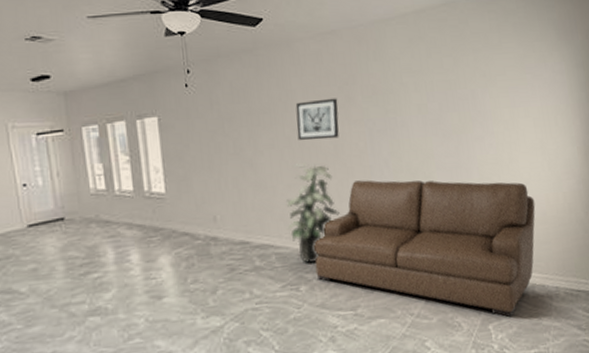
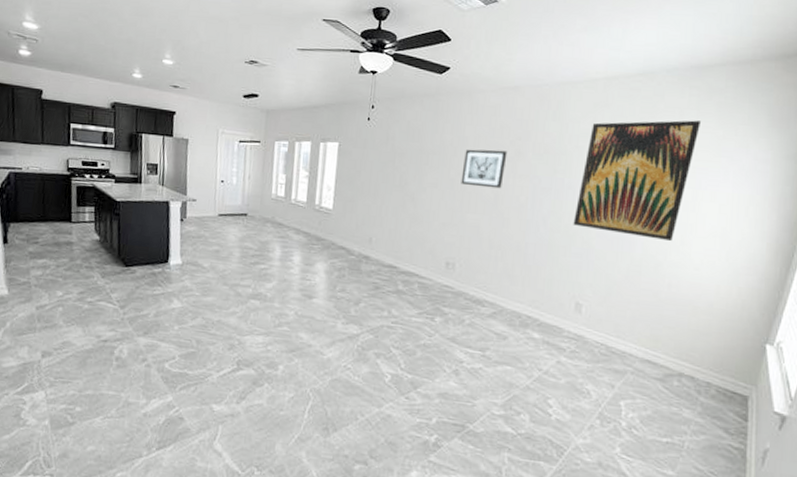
indoor plant: present [286,163,340,263] -> none [434,205,487,299]
sofa: present [314,180,536,318] -> none [452,231,702,400]
wall art: none [411,42,504,163] -> present [573,120,701,241]

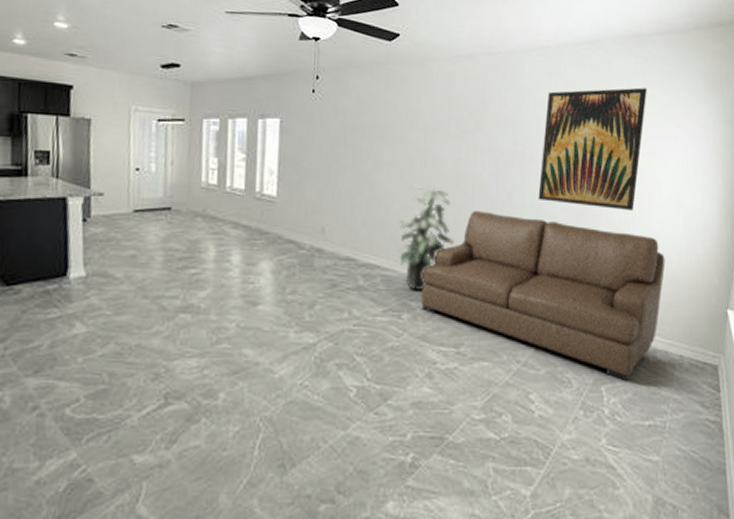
indoor plant: none [434,205,487,299] -> present [396,185,454,290]
sofa: none [452,231,702,400] -> present [421,211,666,382]
wall art: present [461,149,508,189] -> none [420,122,466,164]

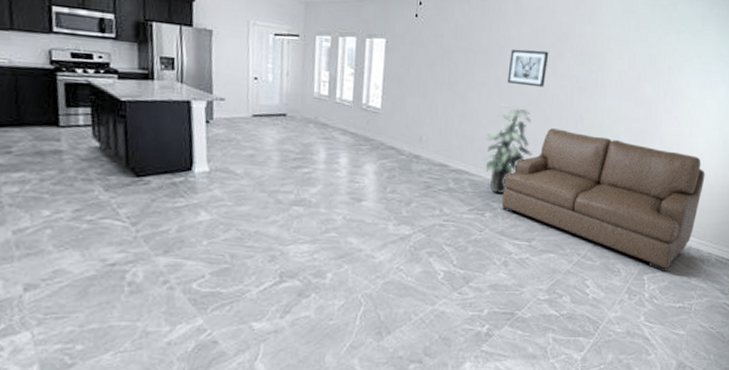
wall art: none [420,122,466,164] -> present [507,49,549,88]
wall art: present [538,87,647,210] -> none [606,27,705,133]

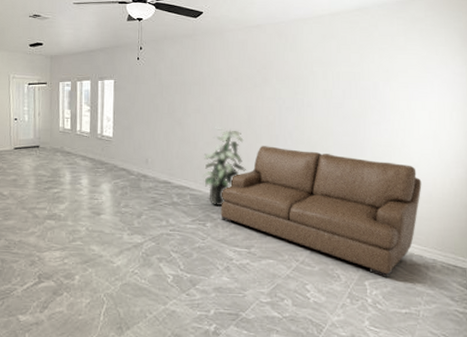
wall art: present [507,49,549,88] -> none [219,78,256,110]

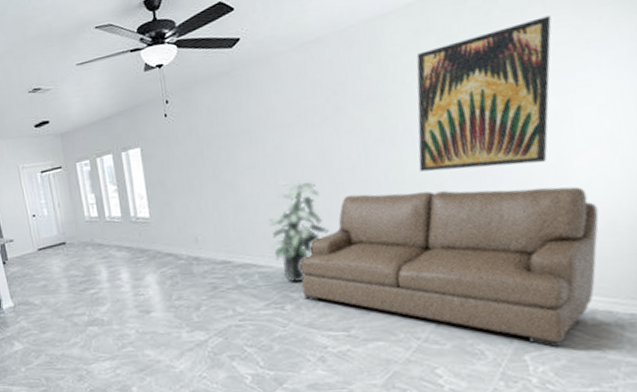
wall art: none [314,45,408,144] -> present [416,16,552,172]

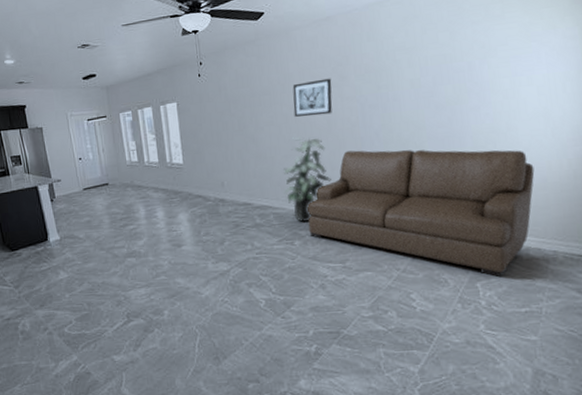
wall art: none [276,109,327,158] -> present [292,78,332,117]
wall art: present [416,16,552,172] -> none [403,12,507,134]

